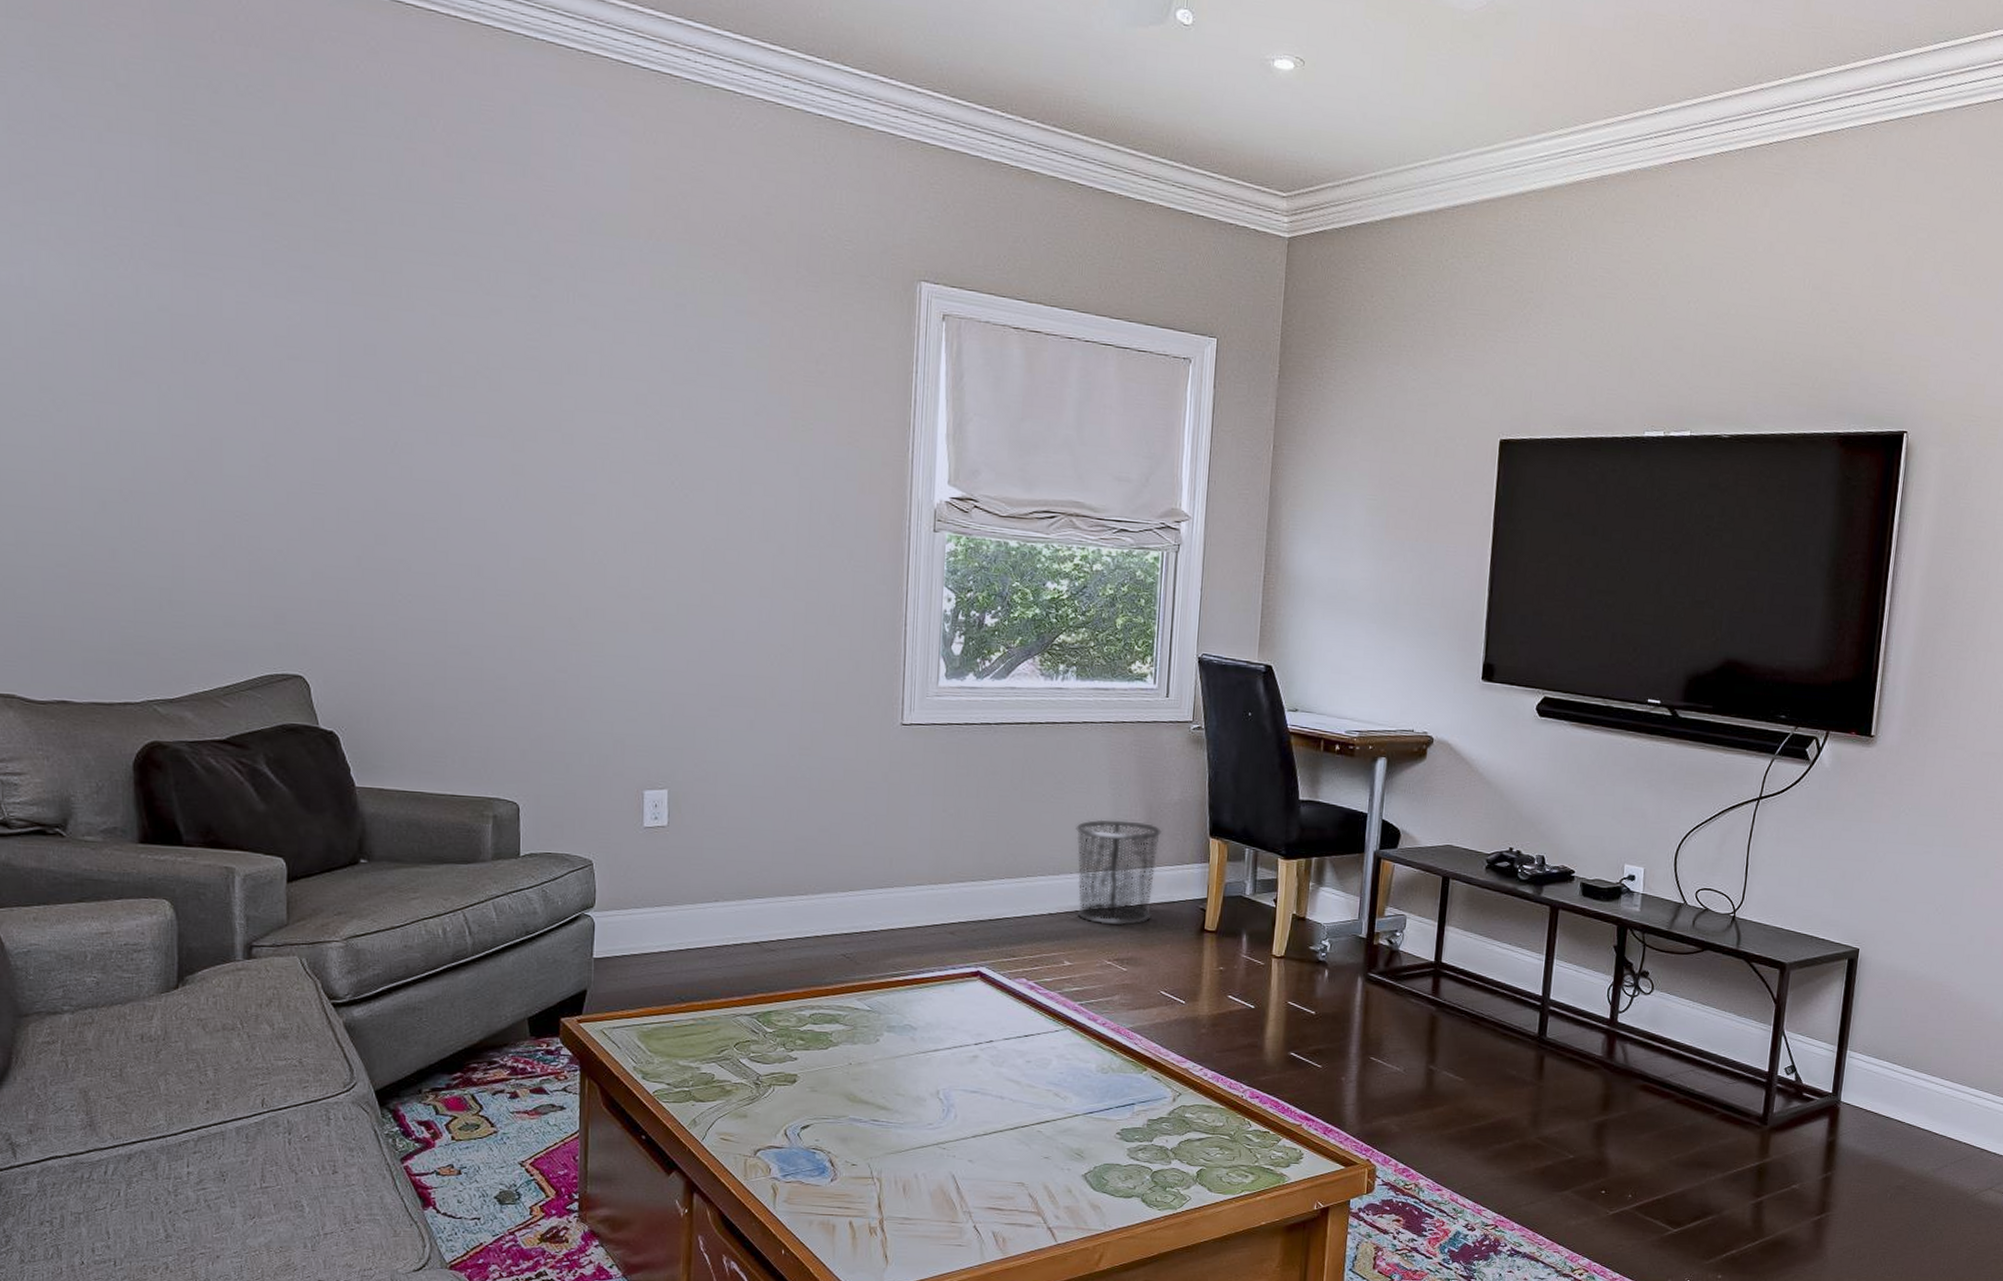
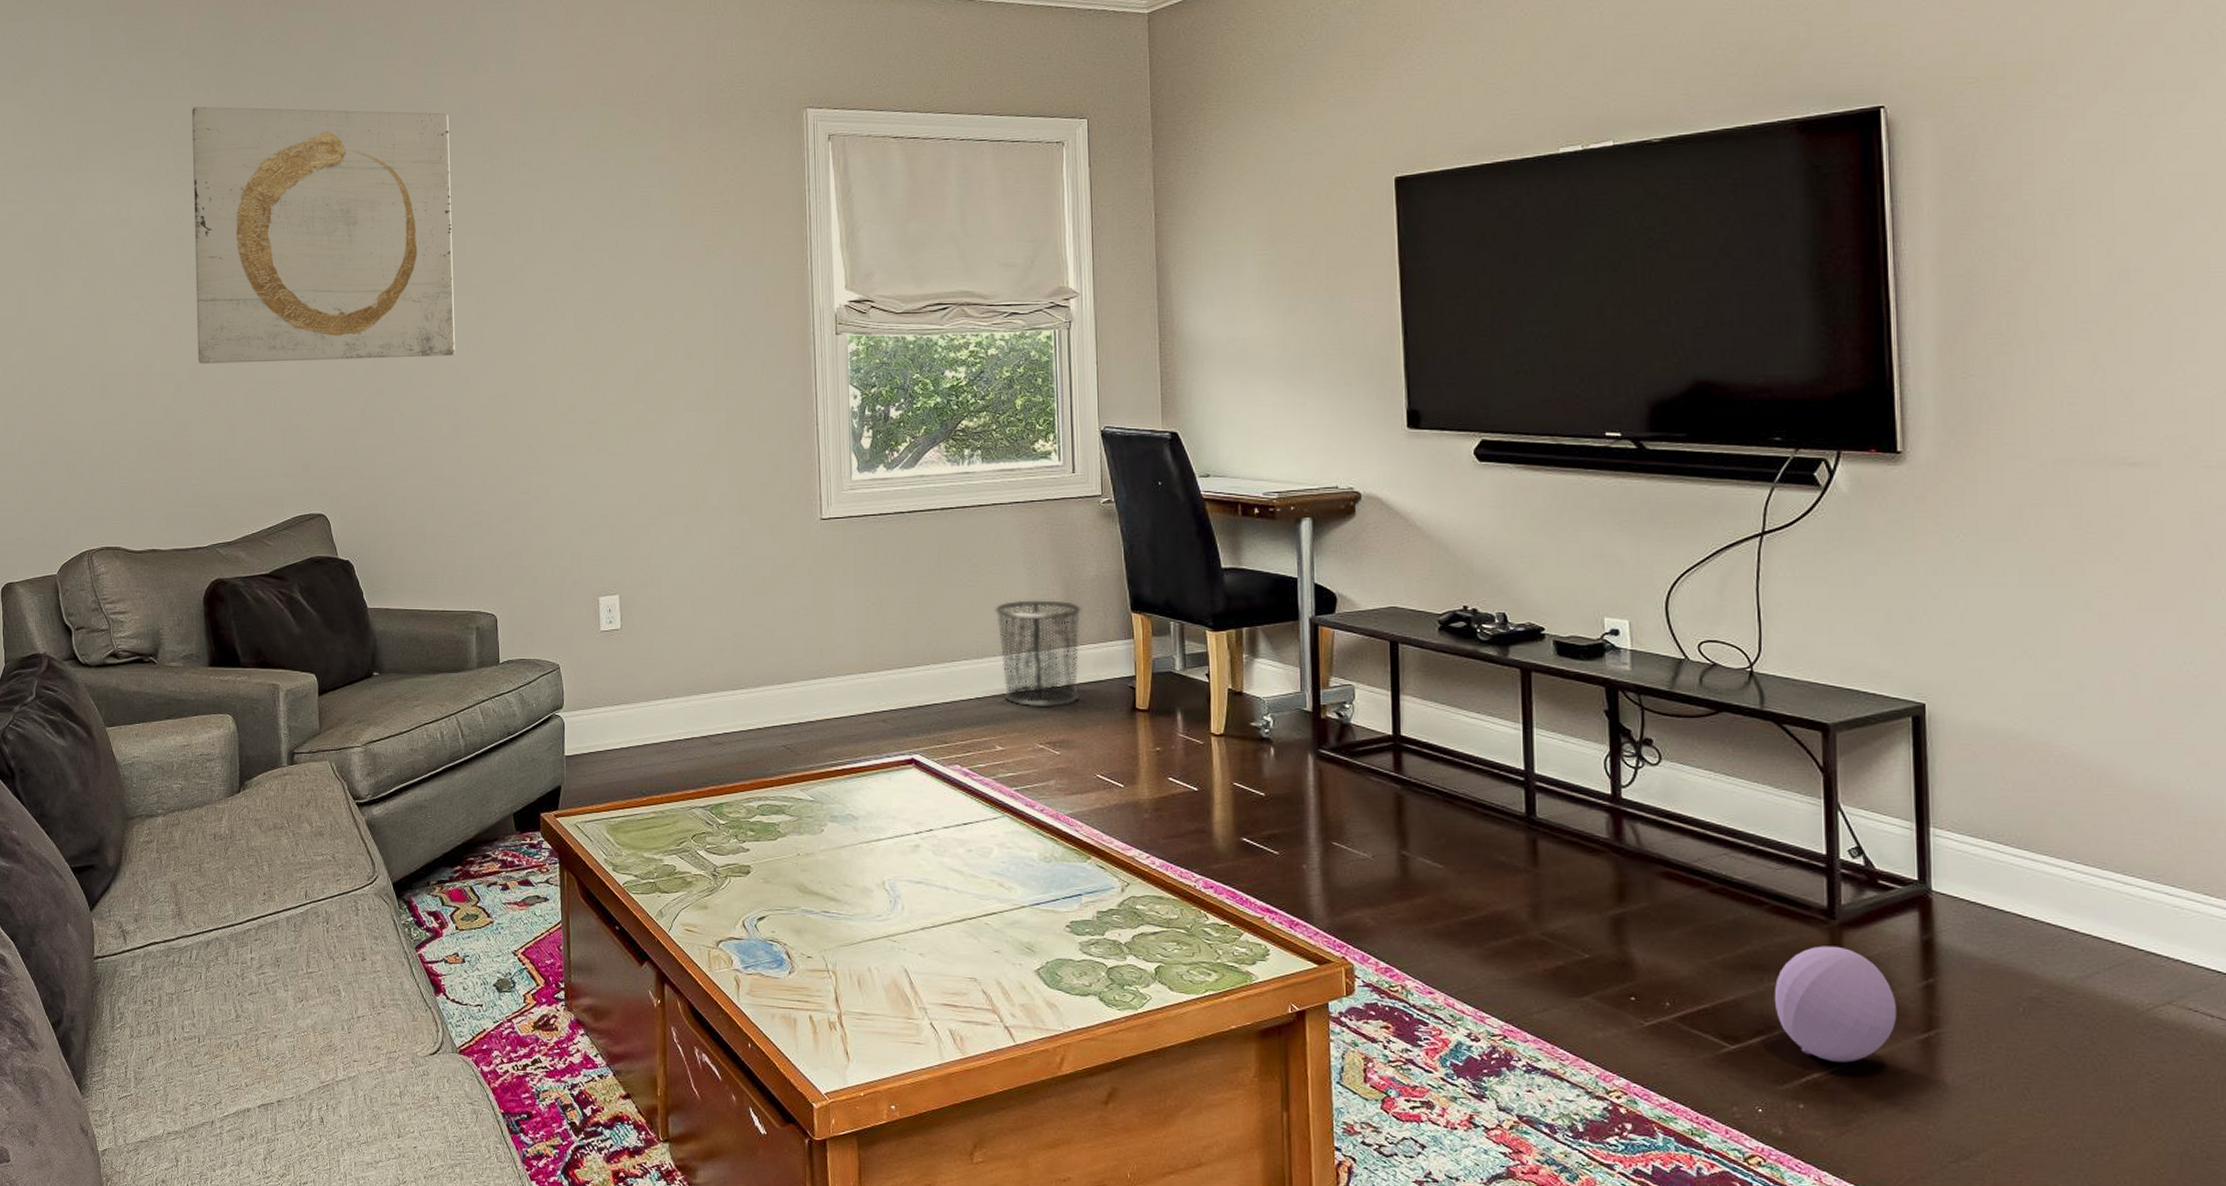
wall art: none [130,158,487,507] -> present [191,106,456,364]
ball: none [1711,1146,1802,1240] -> present [1774,946,1897,1063]

